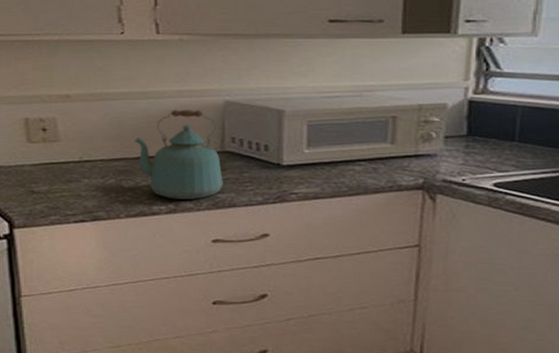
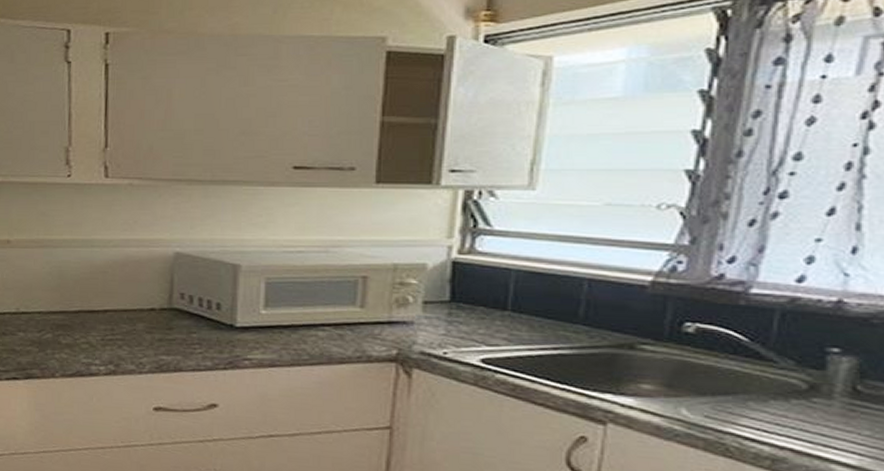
kettle: present [135,109,223,199] -> none [75,260,169,361]

